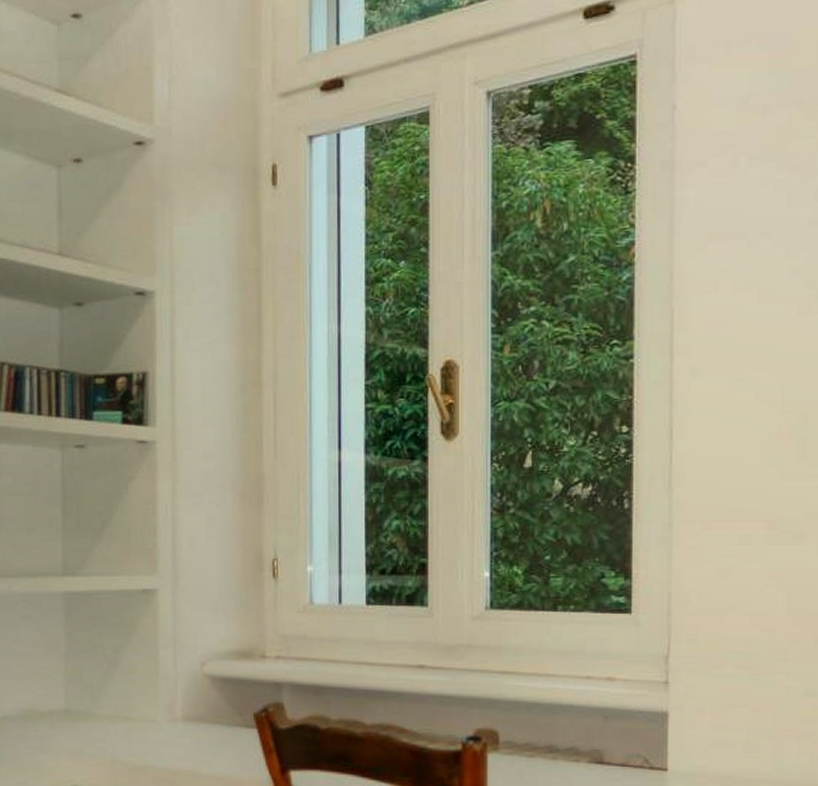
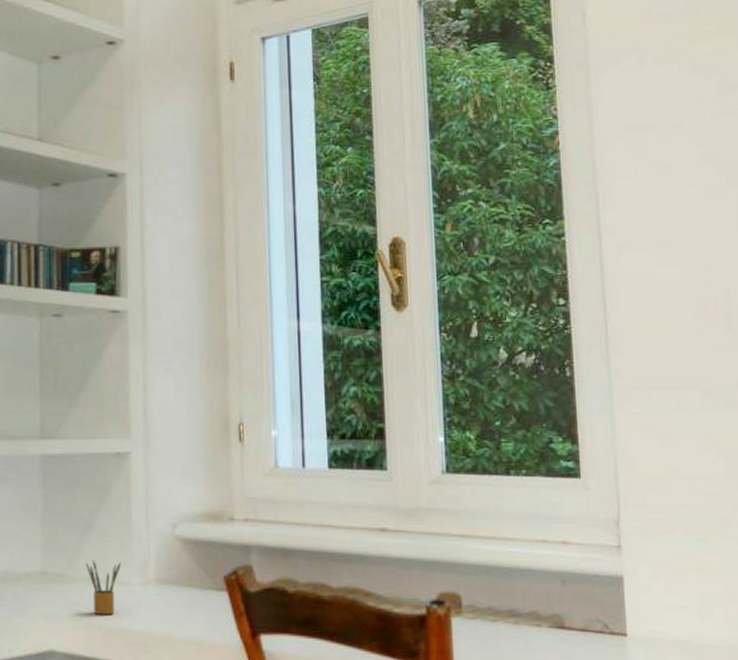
pencil box: none [111,698,148,752] -> present [86,560,121,615]

